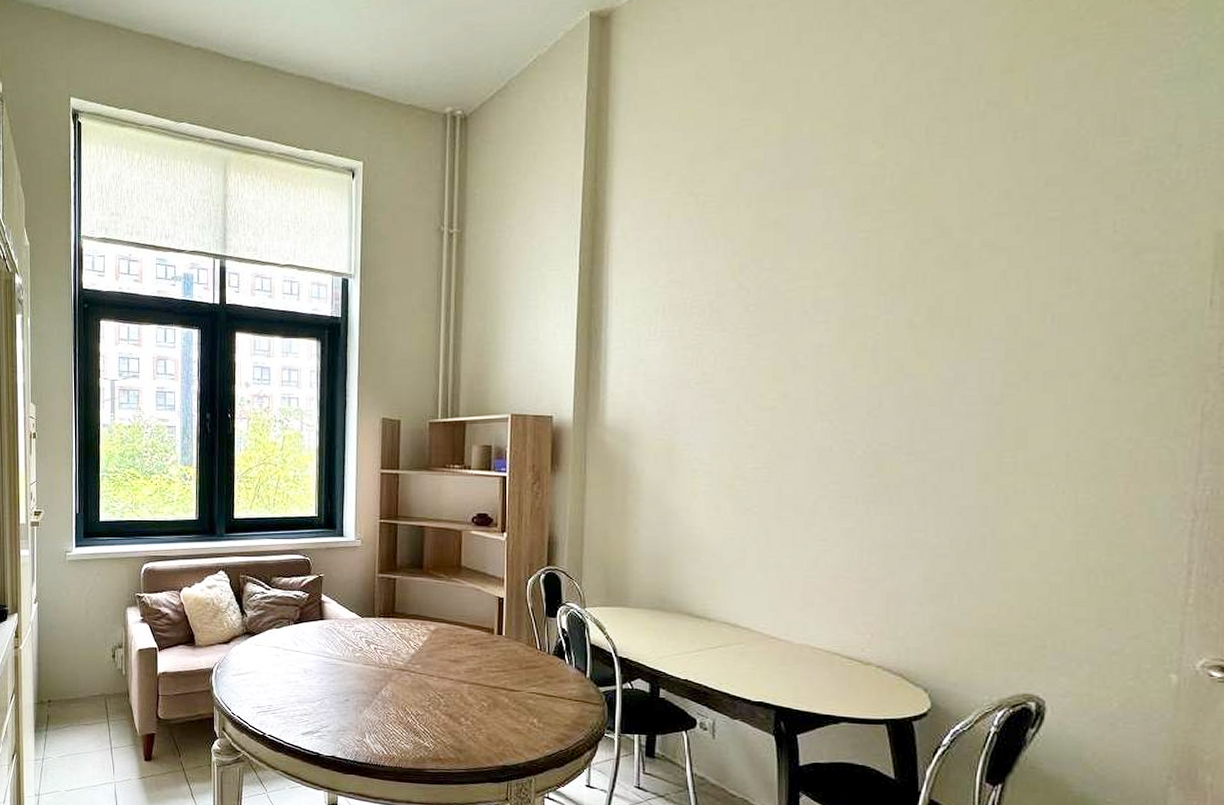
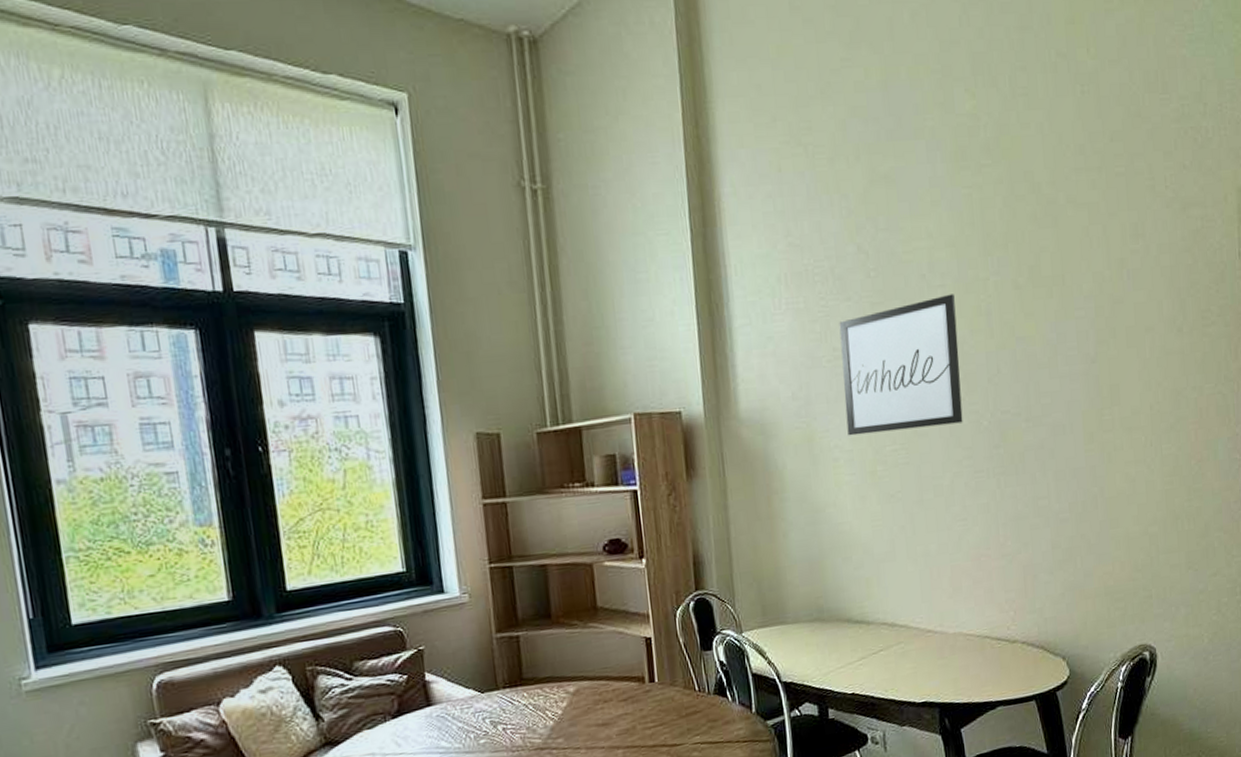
wall art: none [709,330,838,451] -> present [839,294,963,436]

